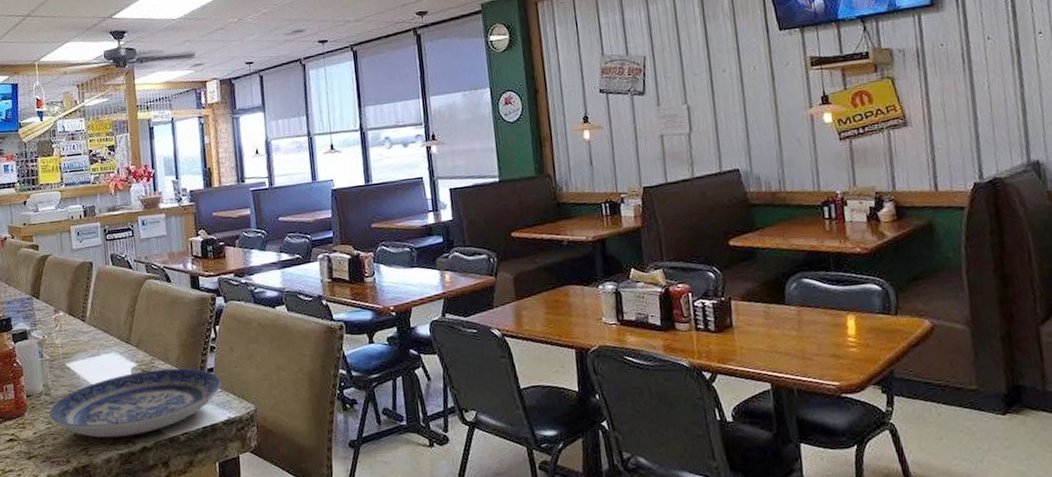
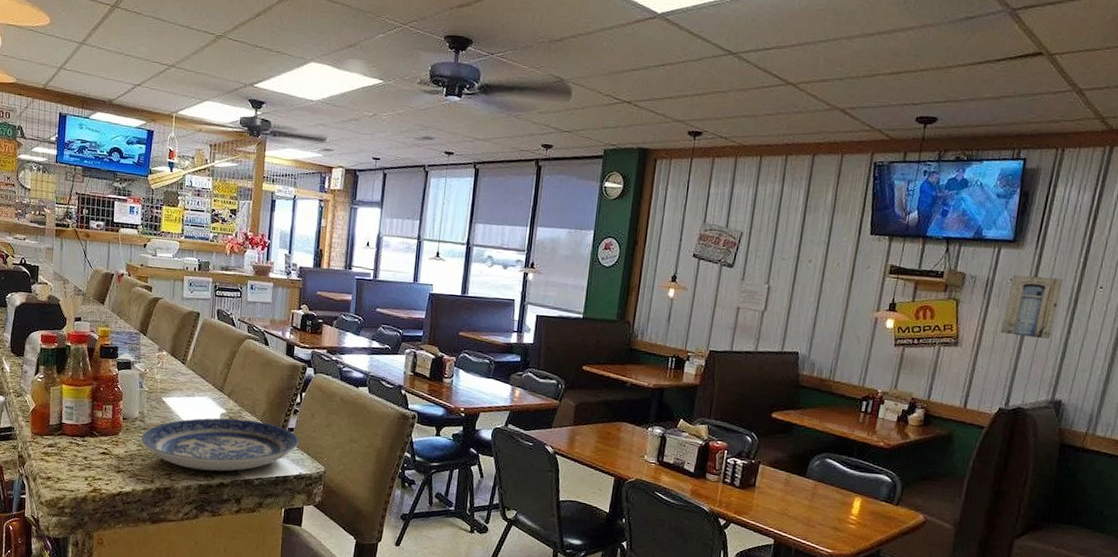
wall art: none [941,32,1005,102] -> present [1000,274,1064,340]

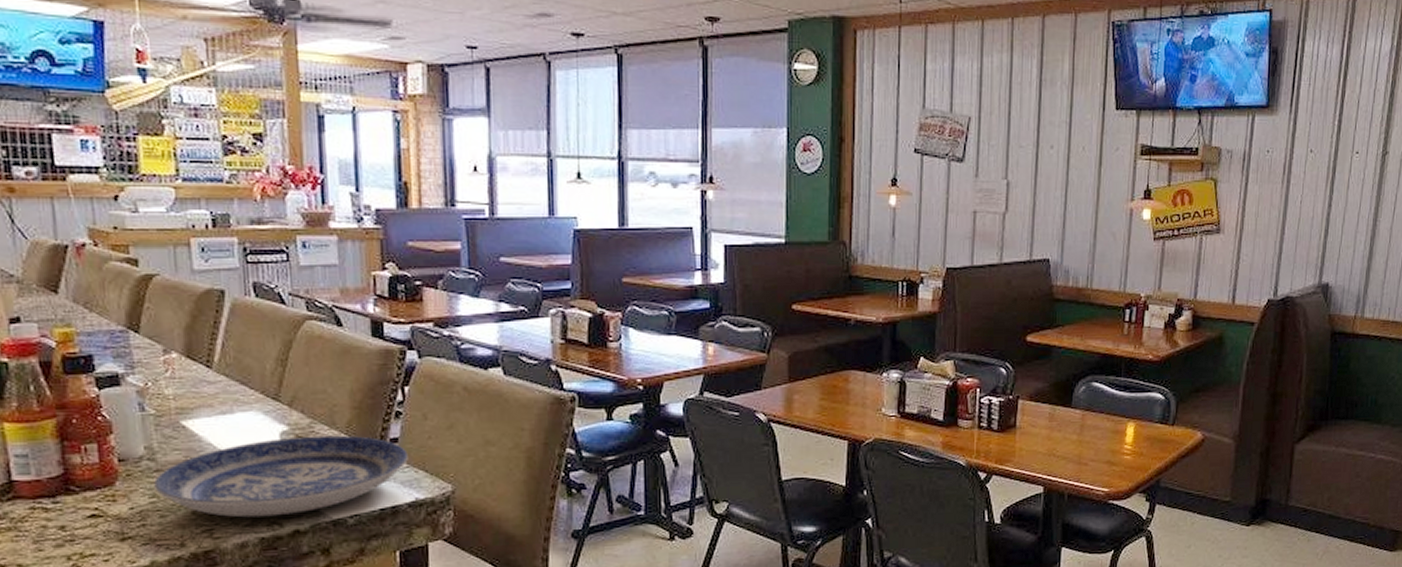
wall art: present [1000,274,1064,340] -> none [1262,145,1320,216]

